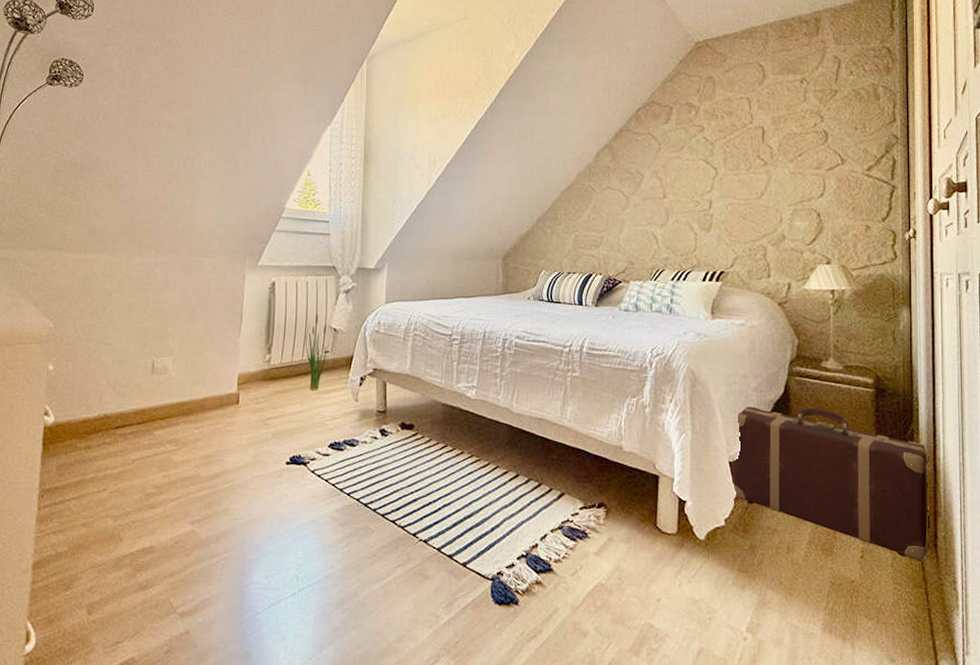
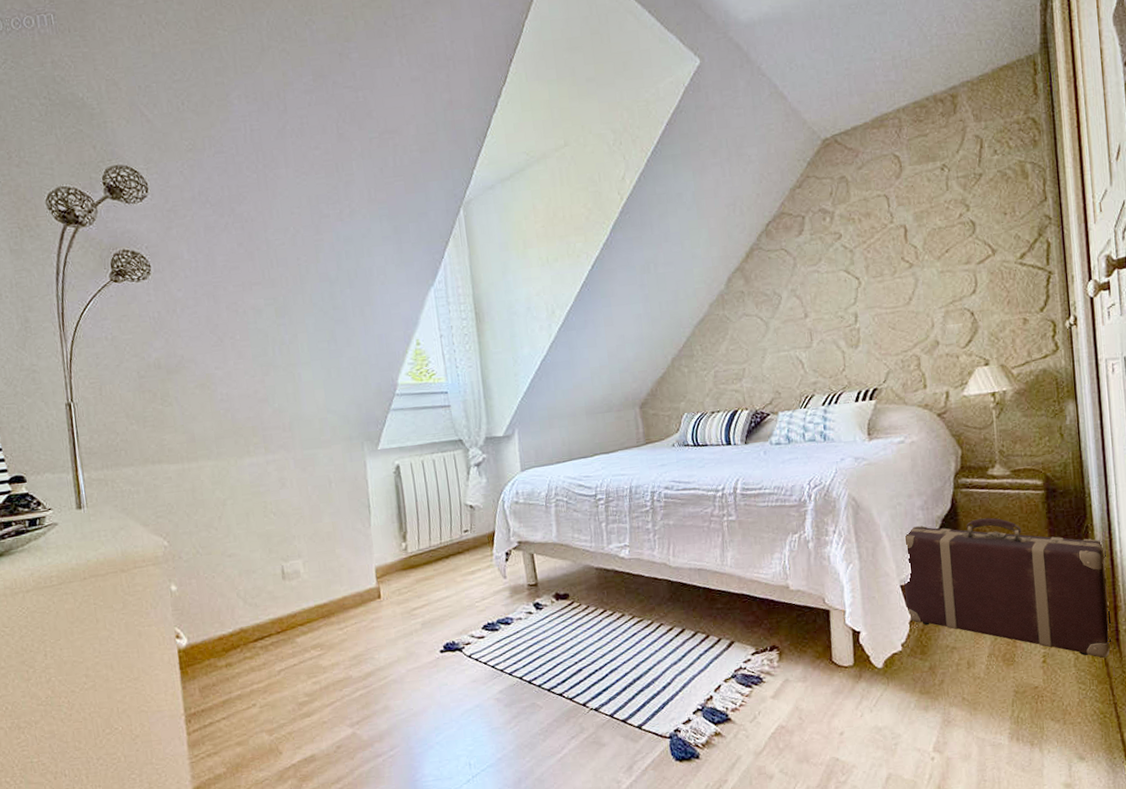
plant: present [306,312,330,391] -> none [441,491,468,574]

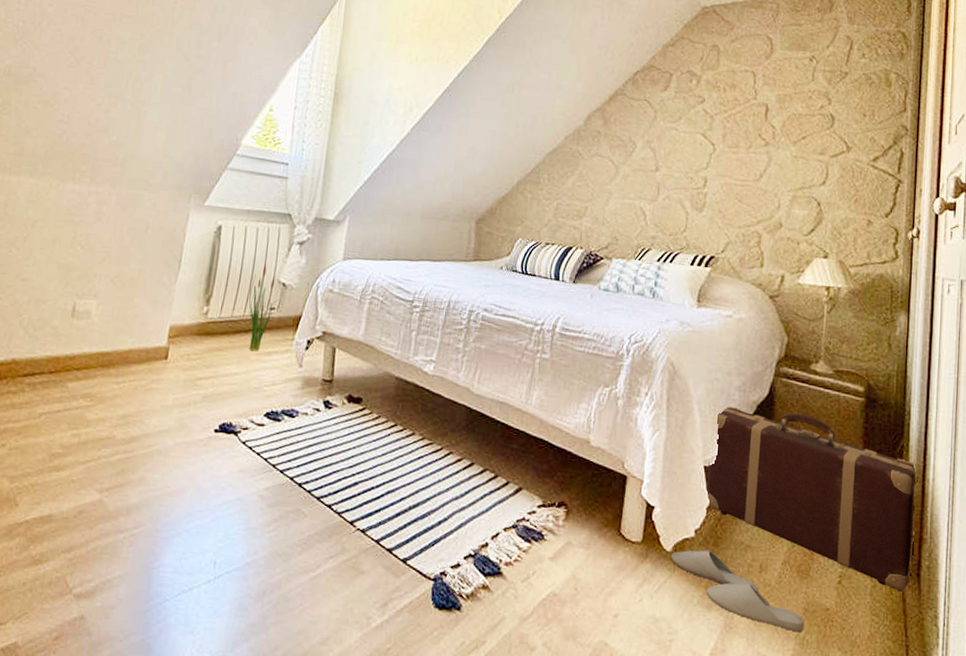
plant: none [441,491,468,574] -> present [249,263,277,351]
slippers: none [882,659,1017,713] -> present [670,550,805,633]

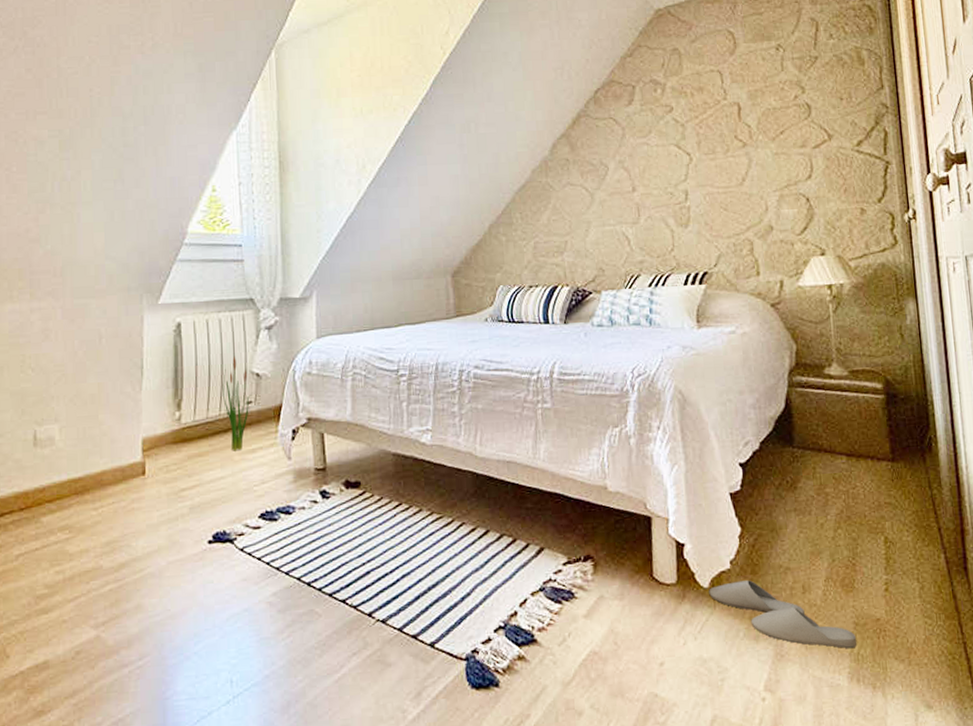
suitcase: present [707,407,918,592] -> none [734,421,958,589]

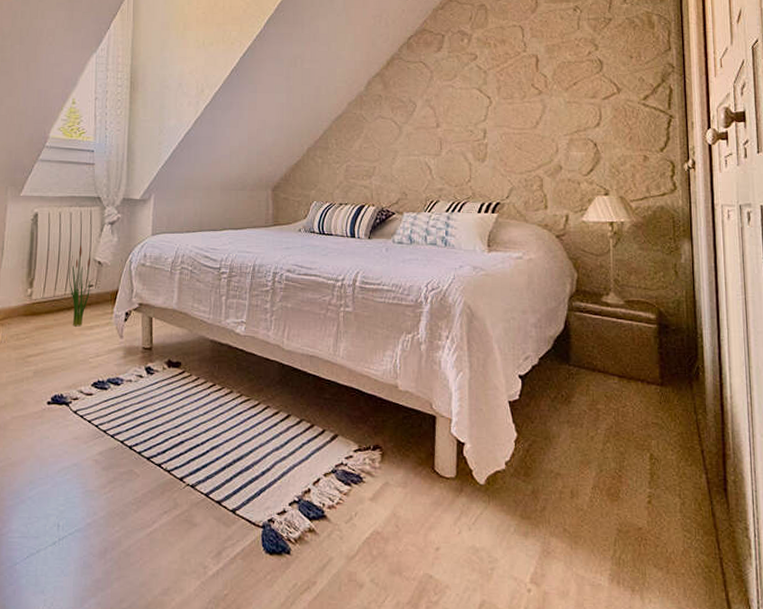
slippers: present [709,580,857,649] -> none [484,481,619,553]

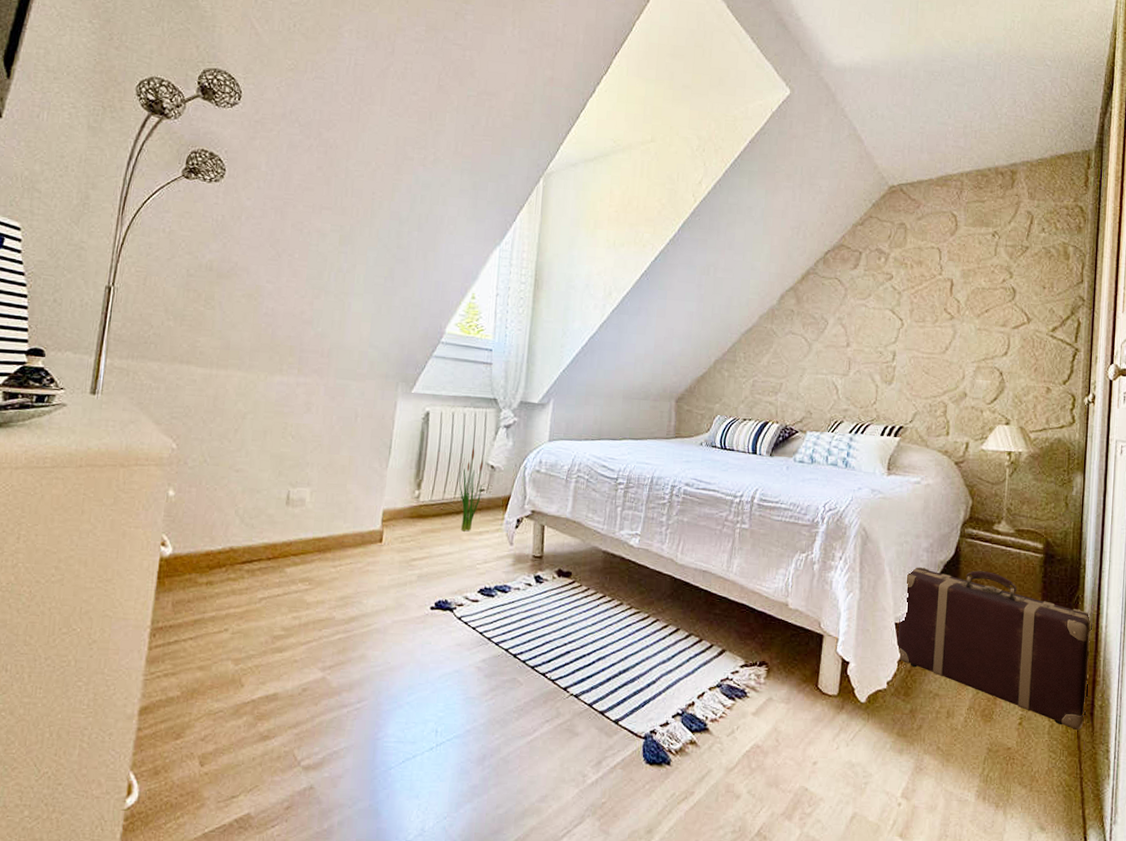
suitcase: none [512,343,719,507] -> present [898,567,1092,730]

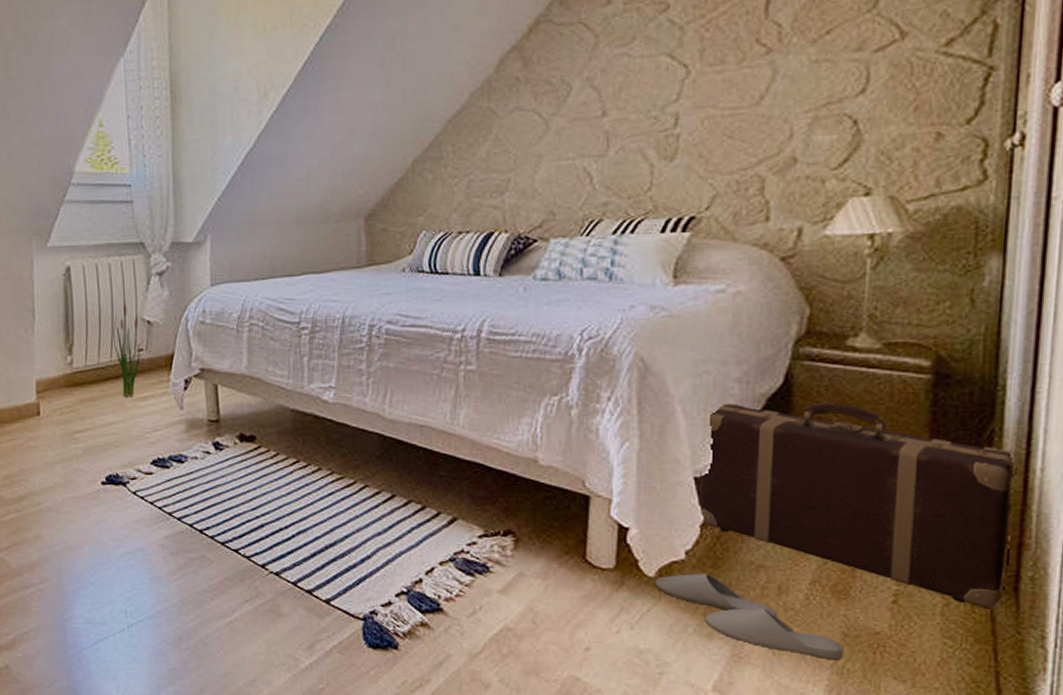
slippers: none [865,700,988,771] -> present [654,574,844,661]

